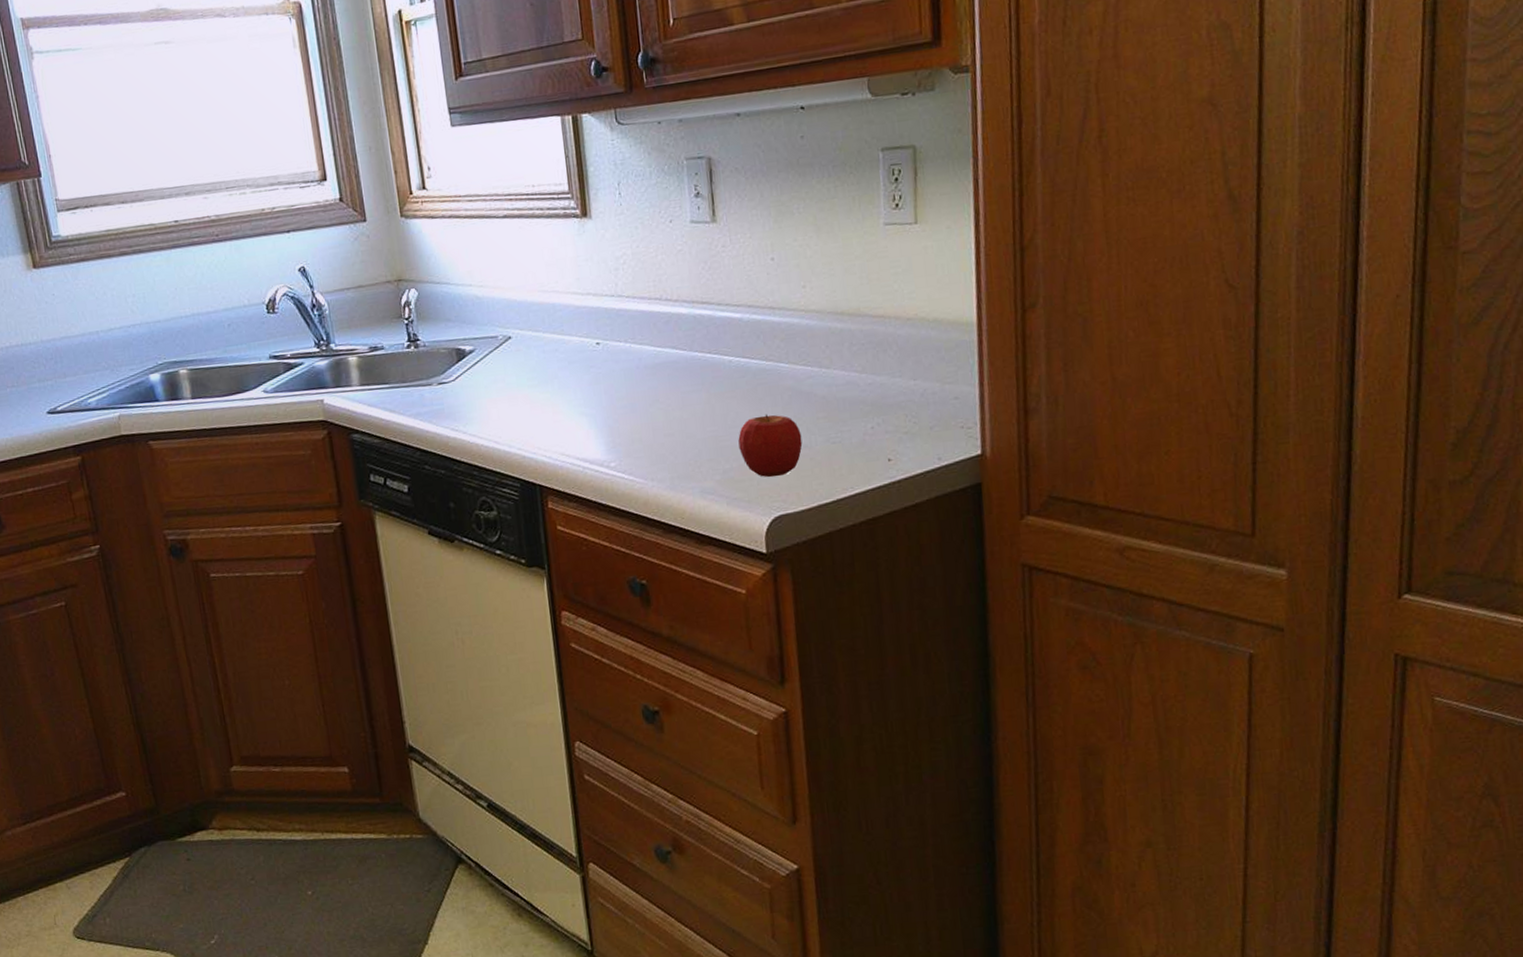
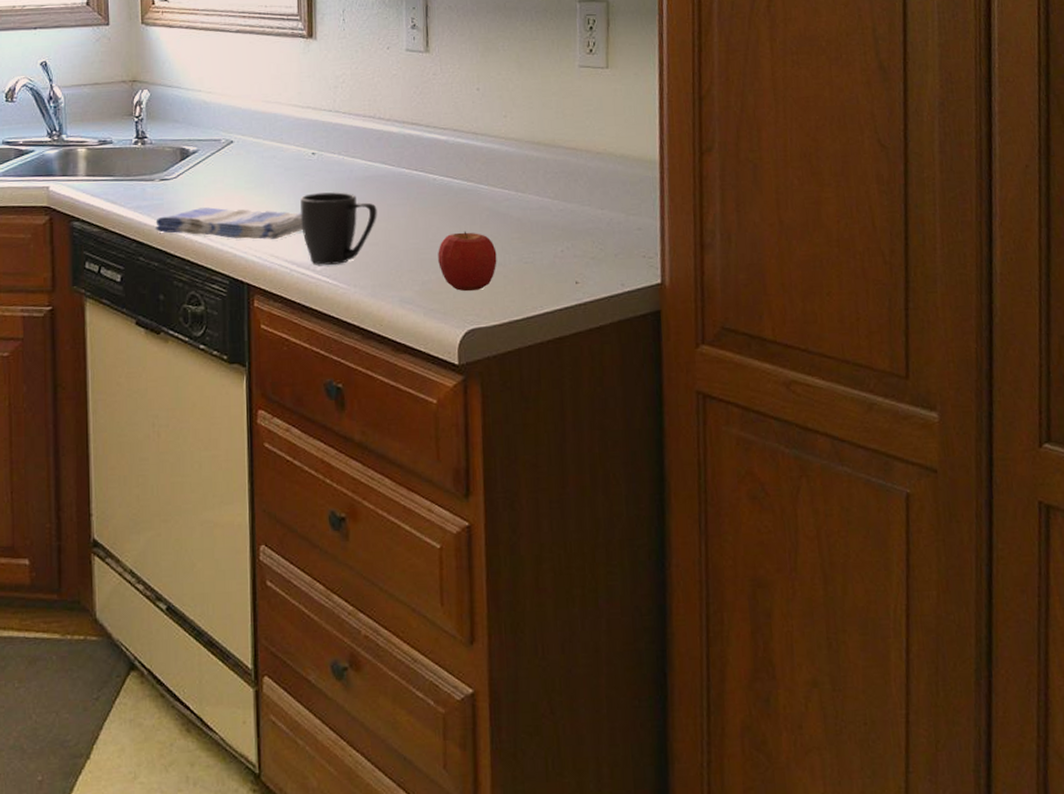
dish towel: none [437,407,593,440] -> present [155,207,303,240]
mug: none [588,382,671,461] -> present [300,192,377,265]

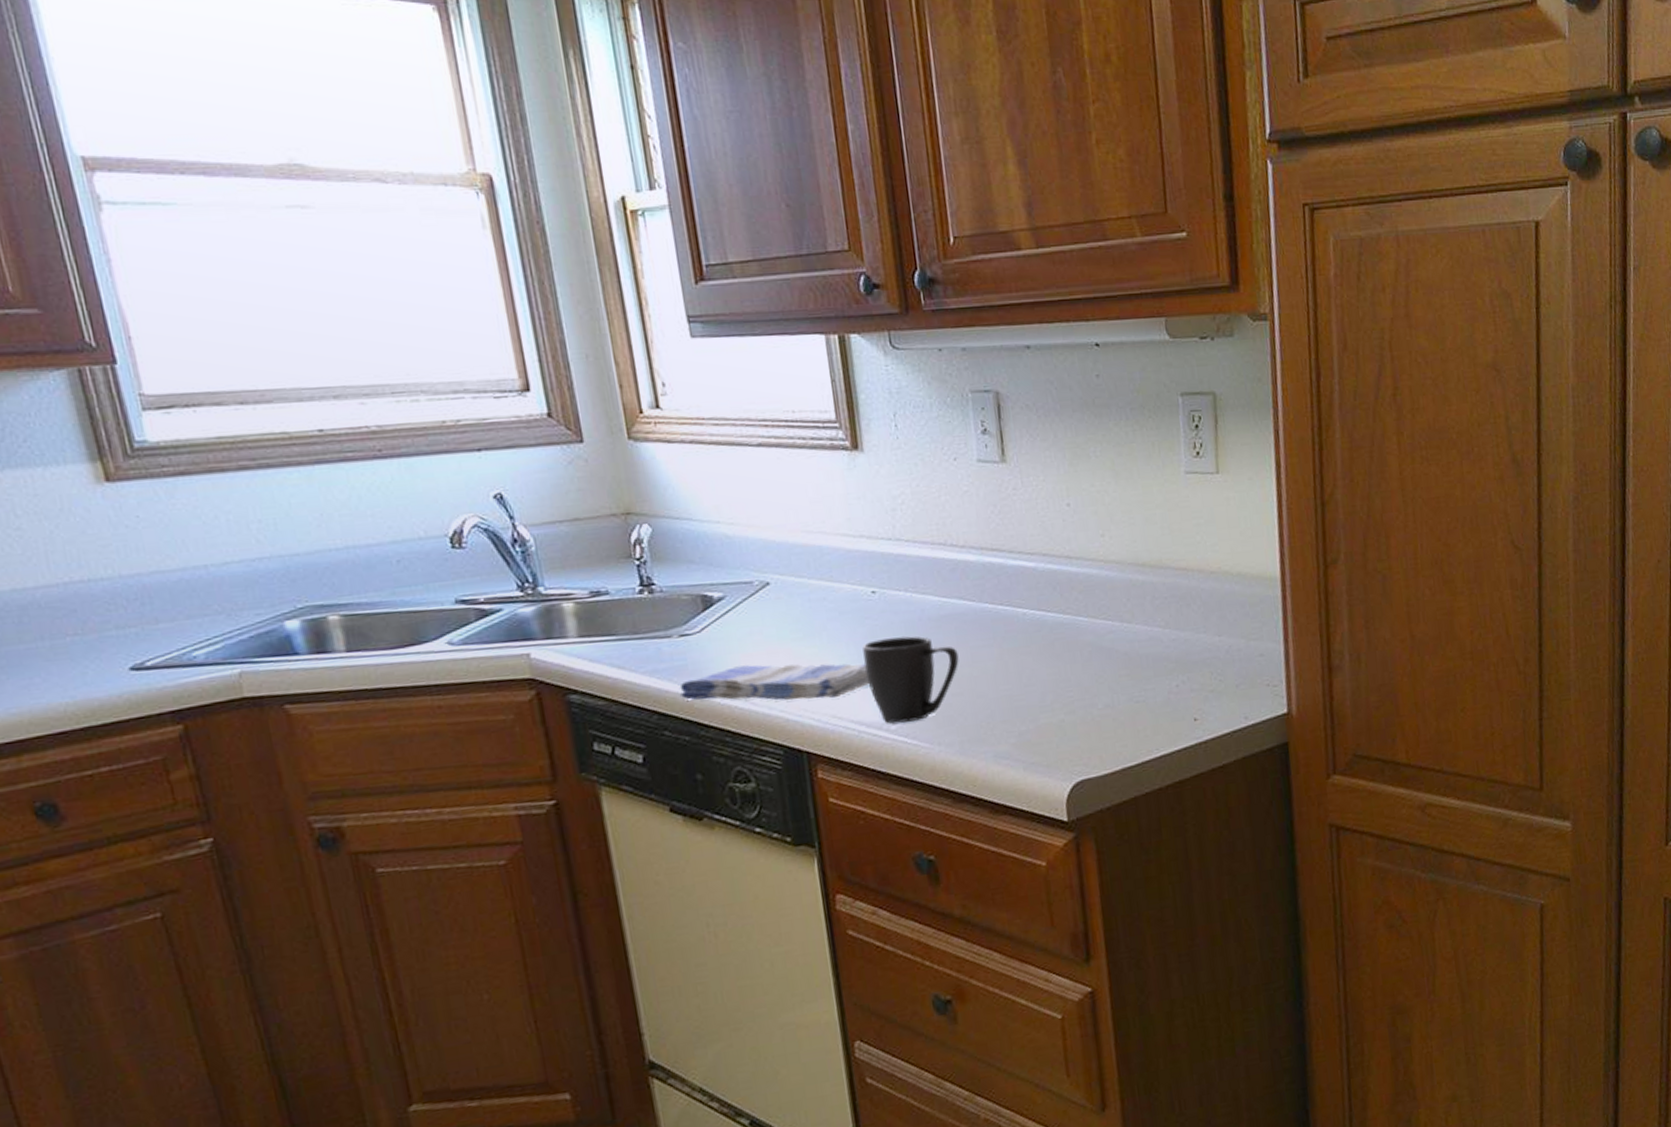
apple: present [438,231,497,292] -> none [1034,671,1105,740]

